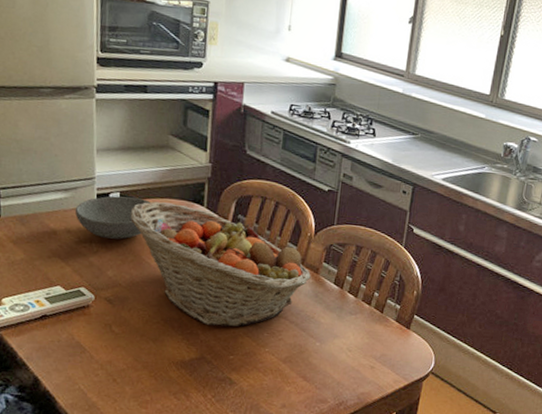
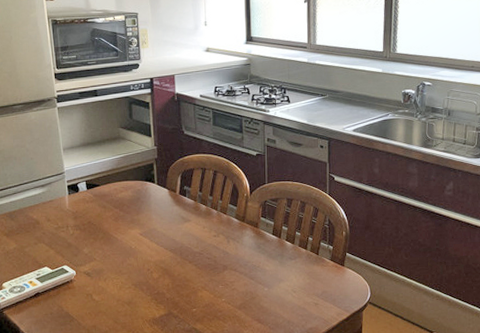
bowl: present [74,196,154,239] -> none [51,184,116,222]
fruit basket: present [130,201,311,327] -> none [96,185,252,284]

